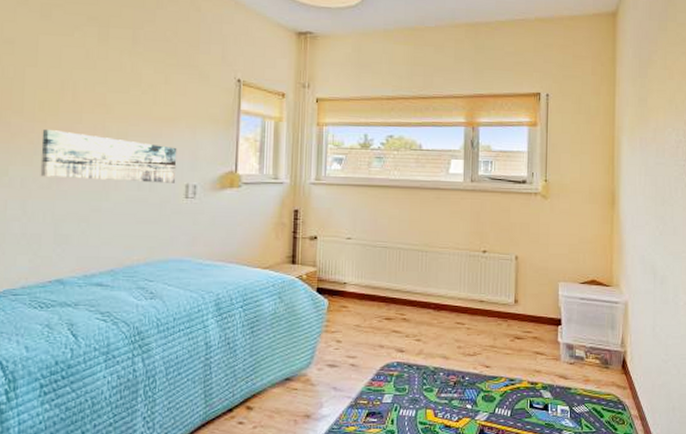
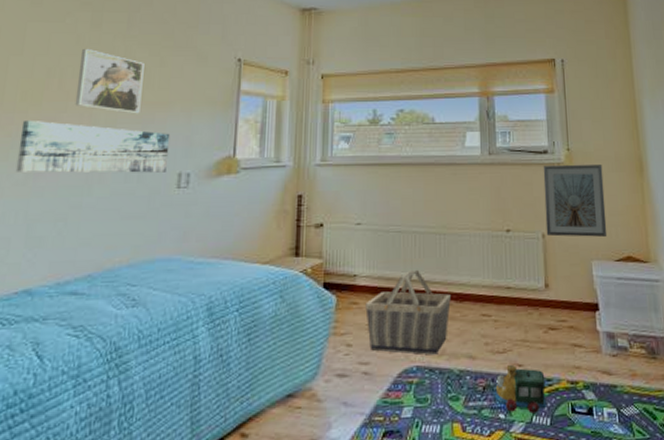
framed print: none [88,64,150,128] -> present [74,49,144,114]
basket: none [353,281,430,354] -> present [365,269,451,355]
toy train: none [463,365,509,406] -> present [494,364,547,414]
picture frame: none [519,195,577,262] -> present [543,165,608,238]

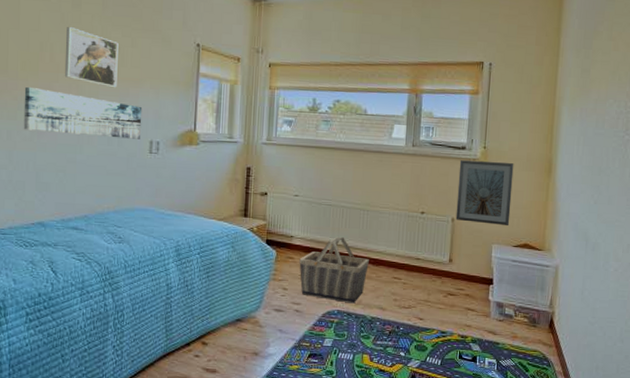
toy train: present [494,364,547,414] -> none [397,317,441,355]

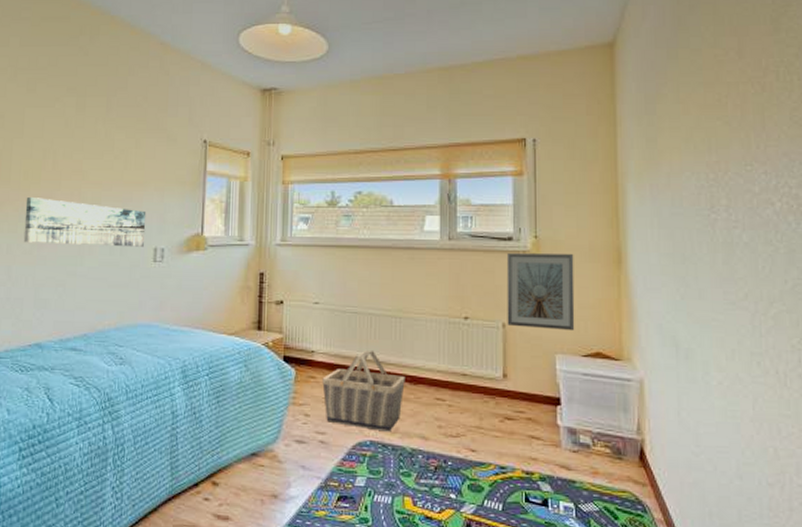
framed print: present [64,27,119,88] -> none [66,132,122,193]

